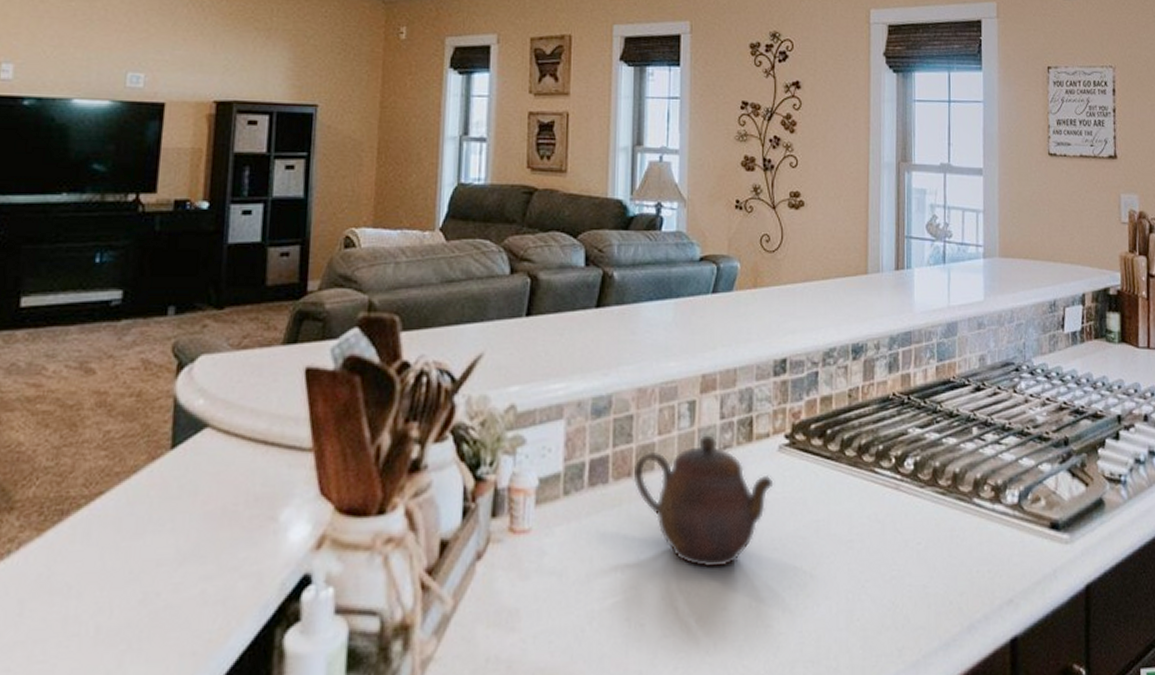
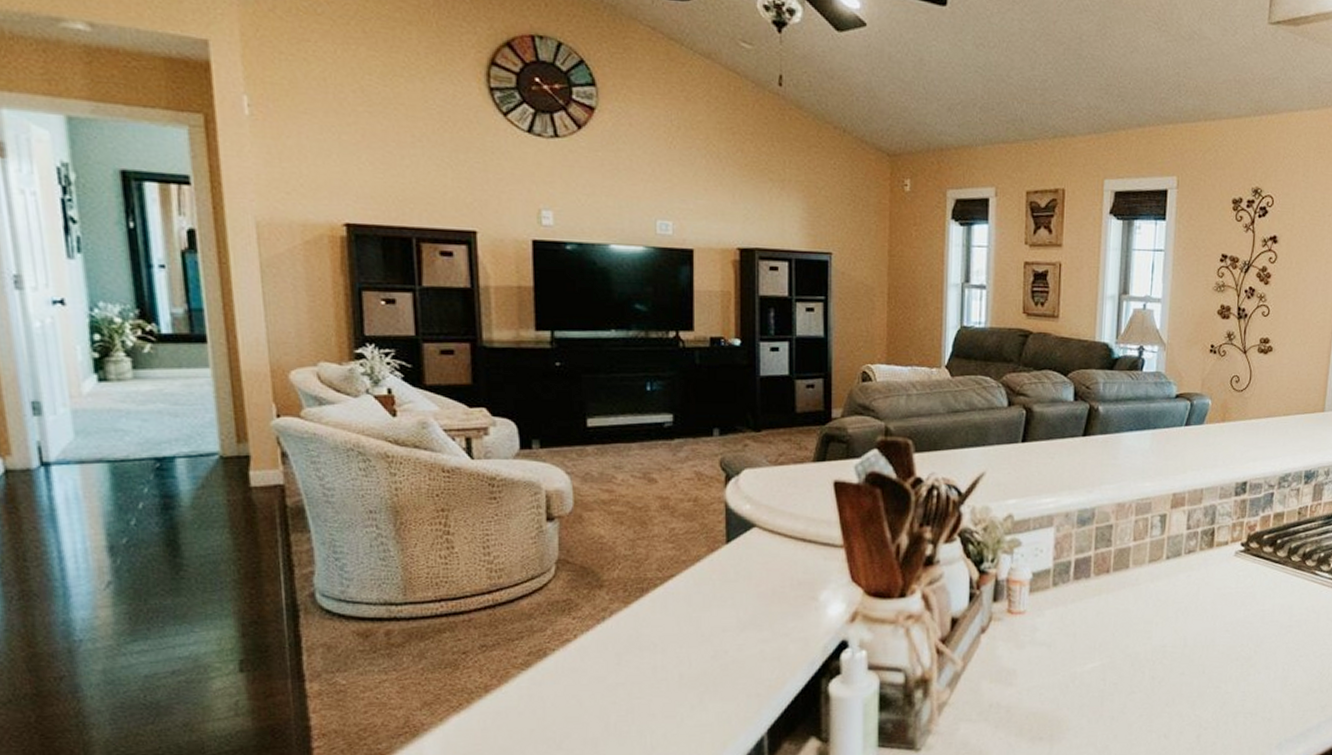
teapot: present [633,435,774,568] -> none [1111,542,1229,643]

